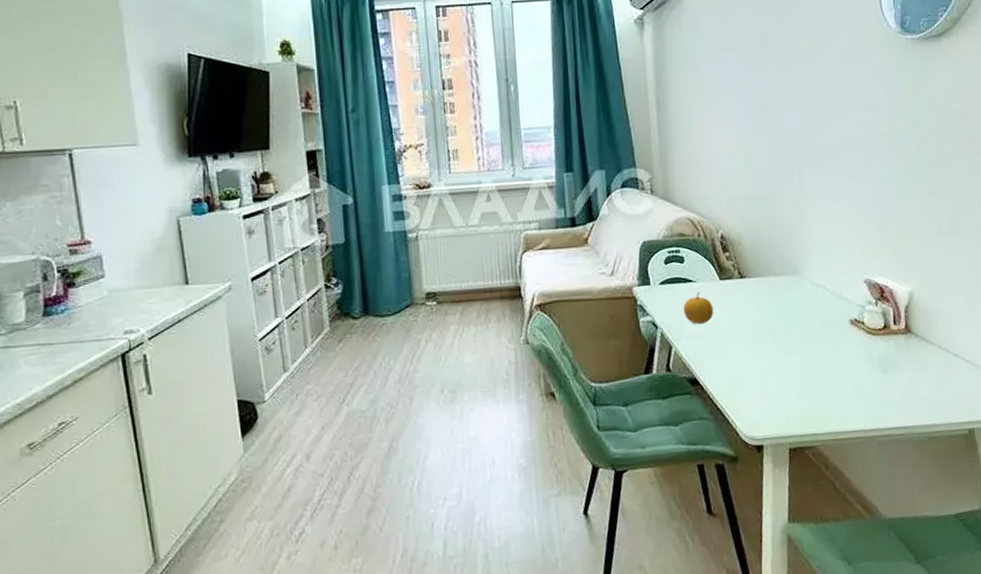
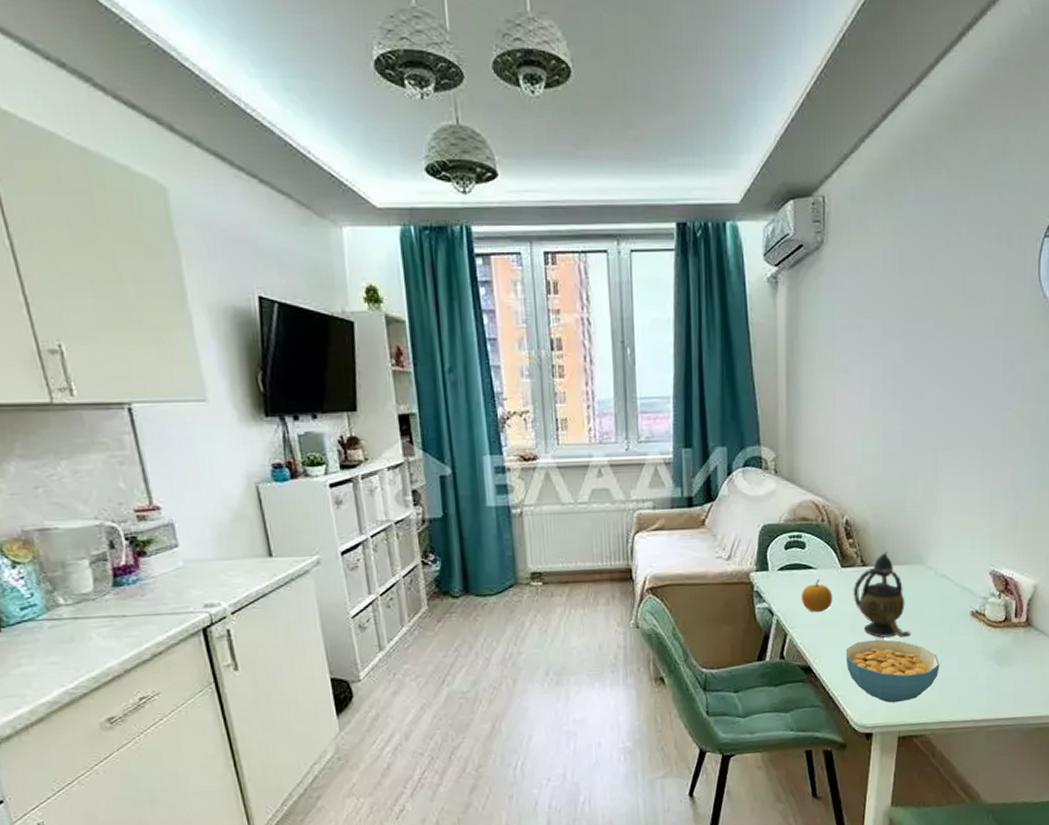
cereal bowl: none [730,349,824,414] -> present [846,639,940,703]
teapot: none [733,264,793,348] -> present [853,552,911,638]

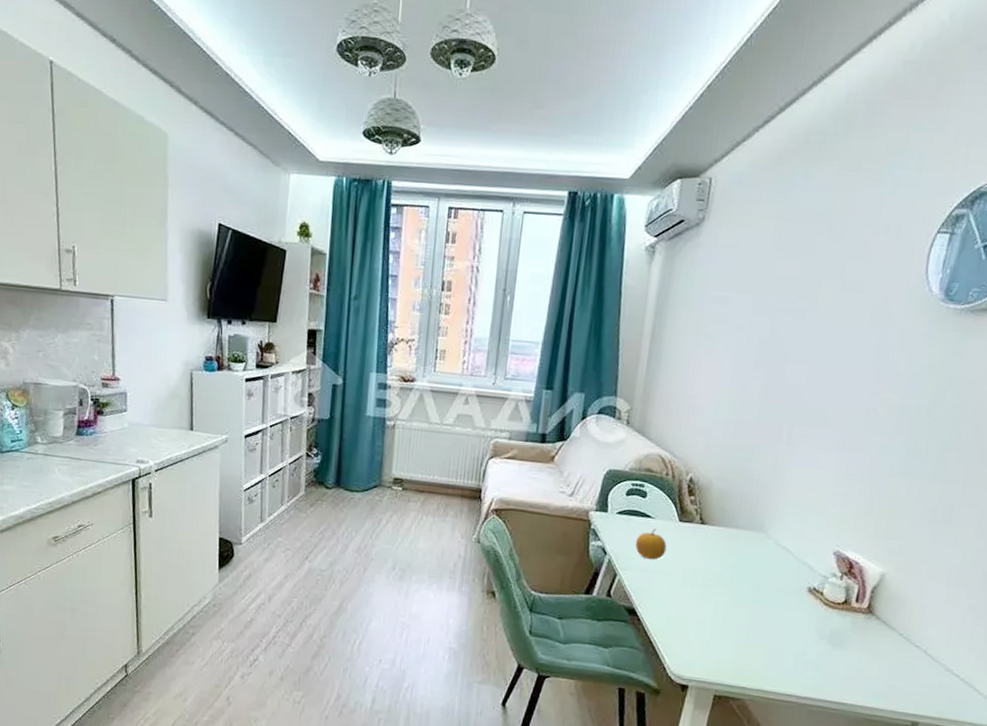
cereal bowl: present [846,639,940,703] -> none [671,595,768,662]
teapot: present [853,552,911,638] -> none [687,514,742,600]

